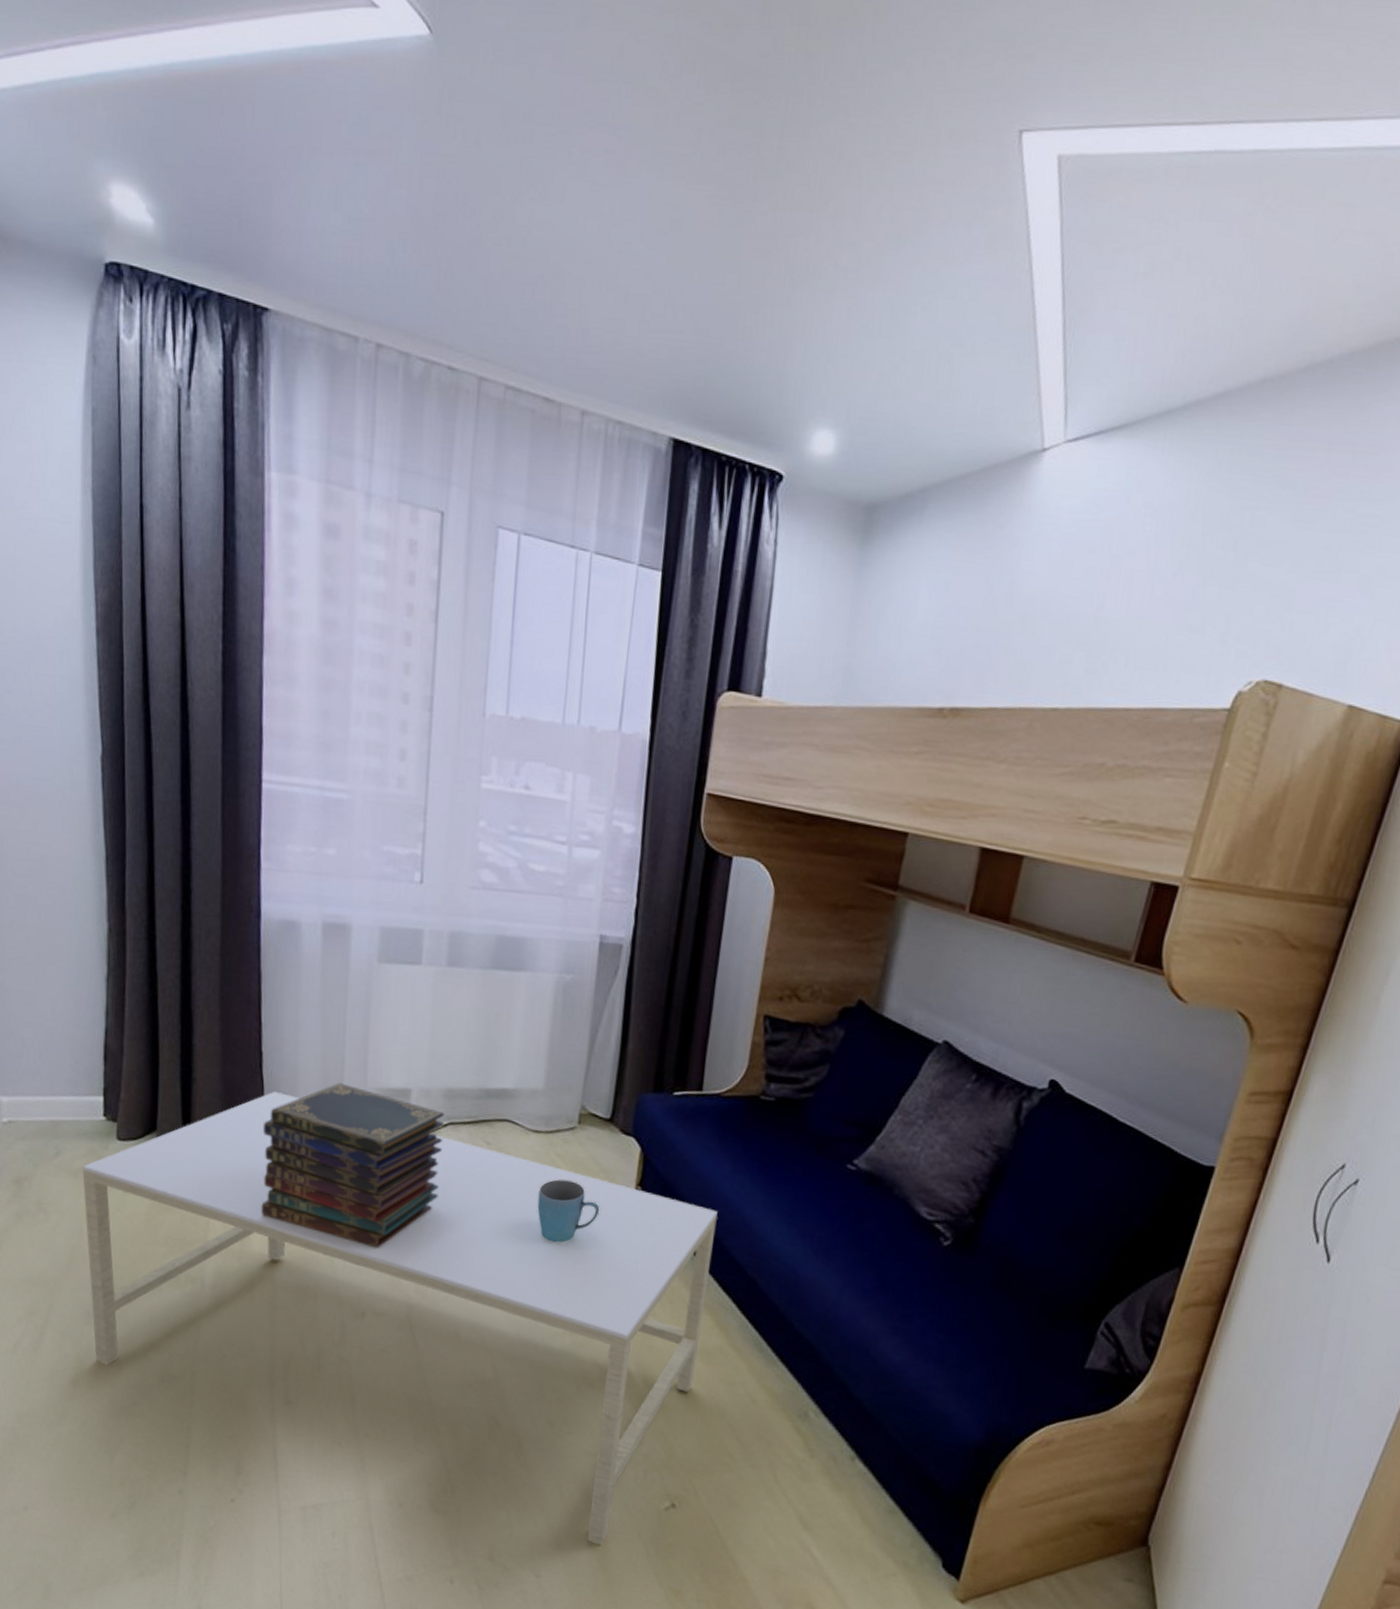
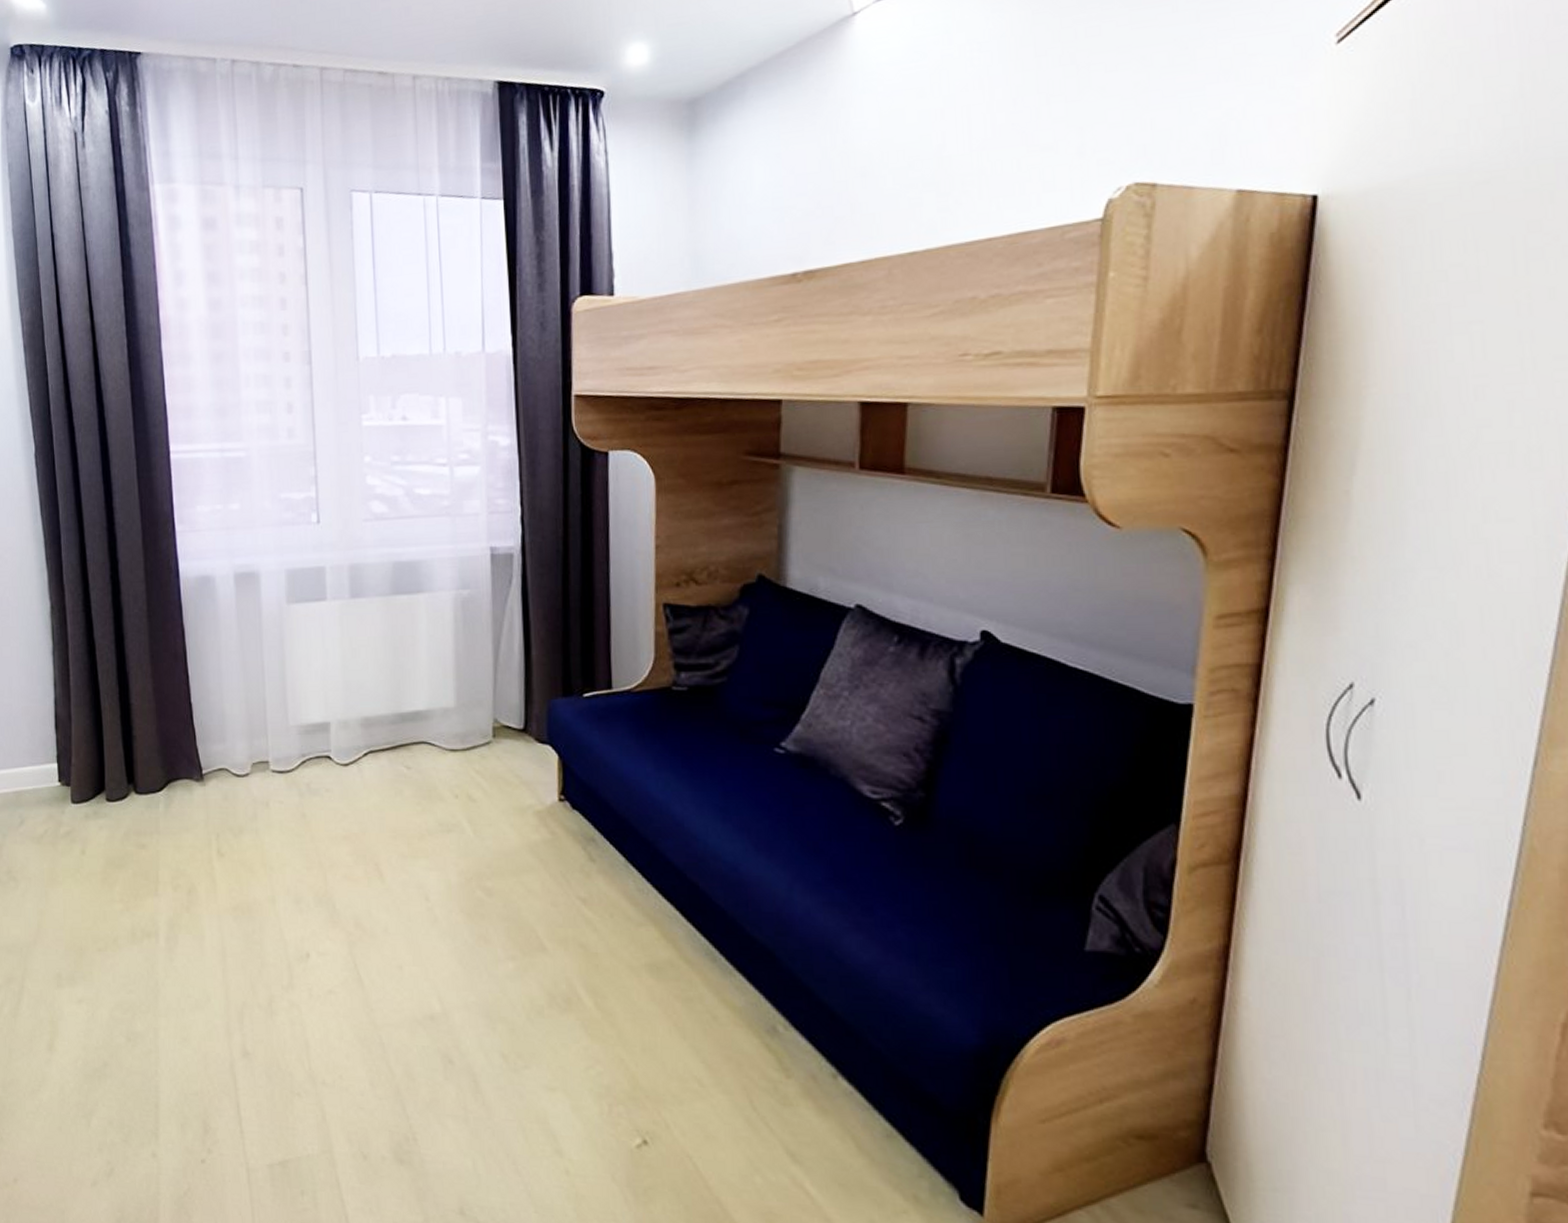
coffee table: present [82,1091,718,1546] -> none [44,739,647,1193]
book stack: present [261,1083,445,1249] -> none [198,724,367,886]
mug: present [537,1178,600,1243] -> none [463,796,526,863]

